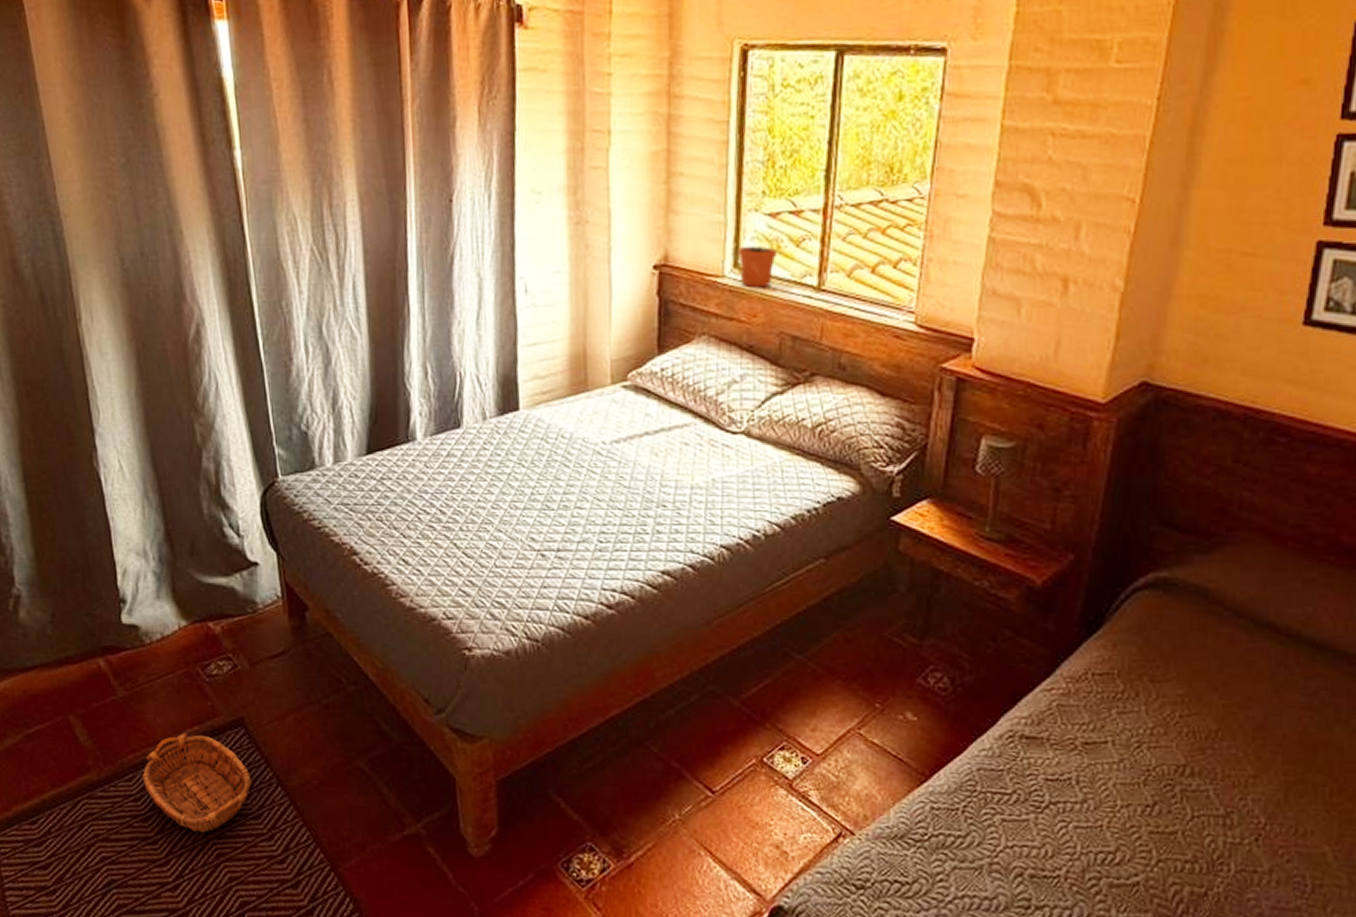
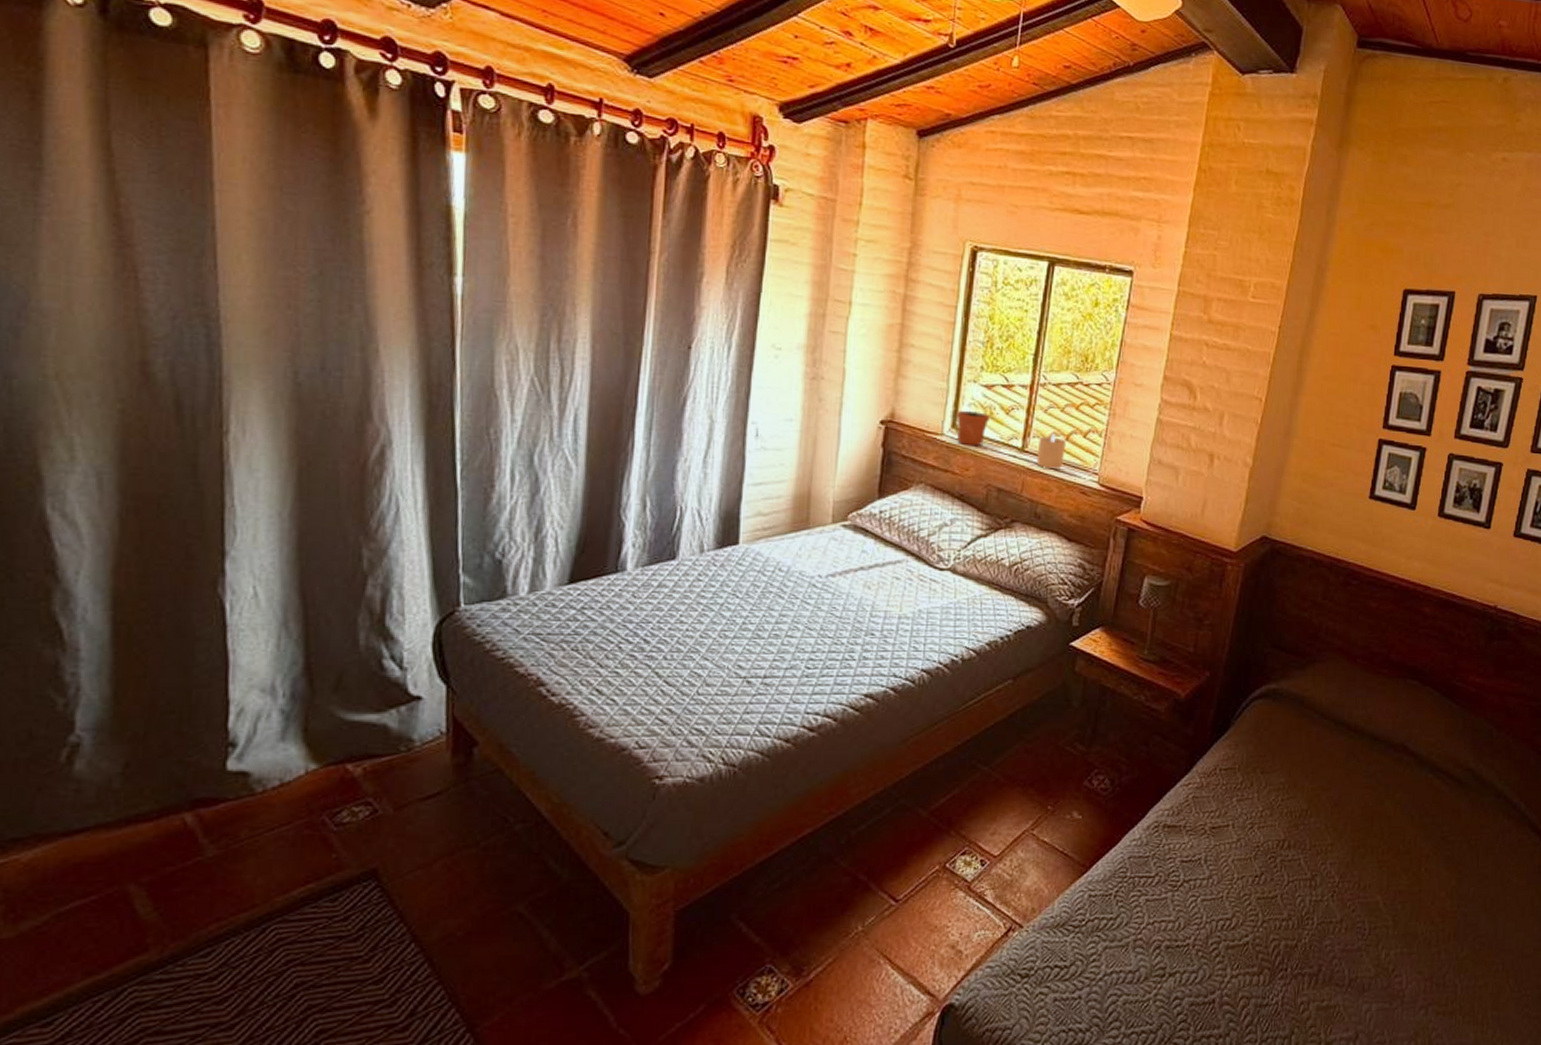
basket: present [142,734,253,833] -> none [224,892,378,1008]
candle: none [836,266,872,310] -> present [1036,434,1066,470]

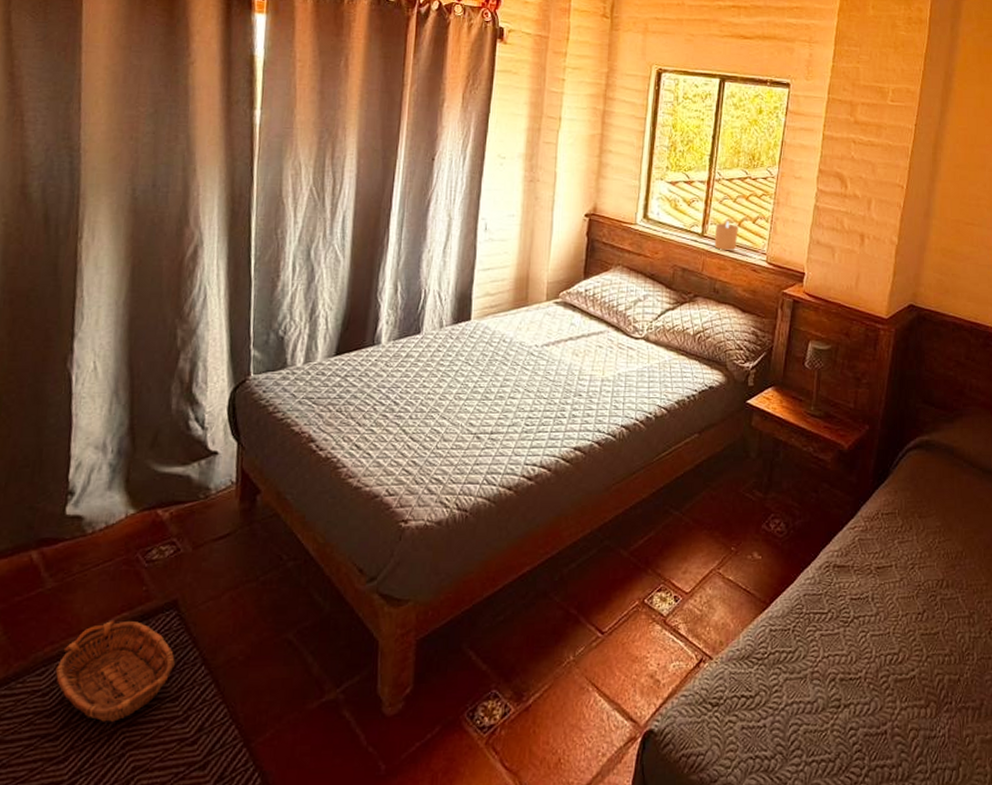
basket: none [224,892,378,1008] -> present [55,620,176,722]
planter: present [957,410,991,447] -> none [647,203,675,233]

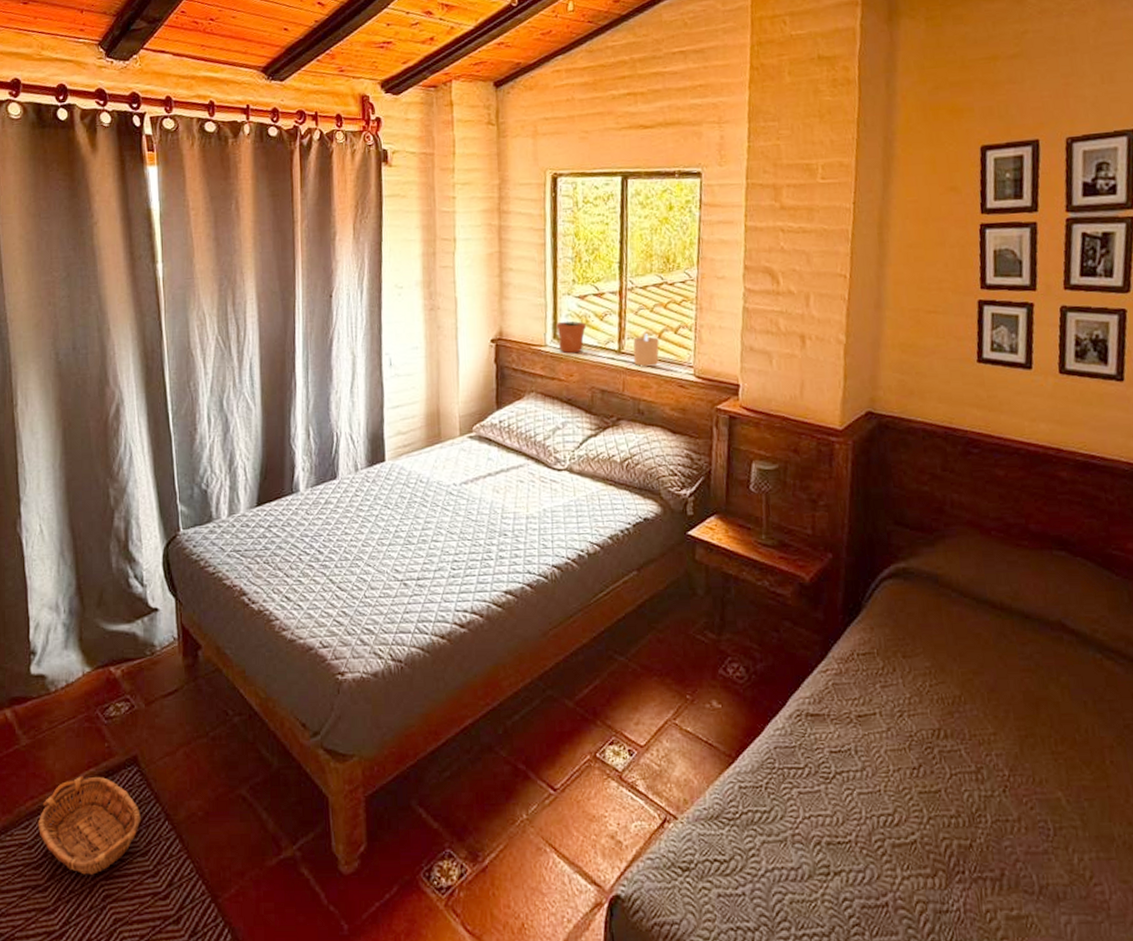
planter: none [647,203,675,233] -> present [556,320,587,354]

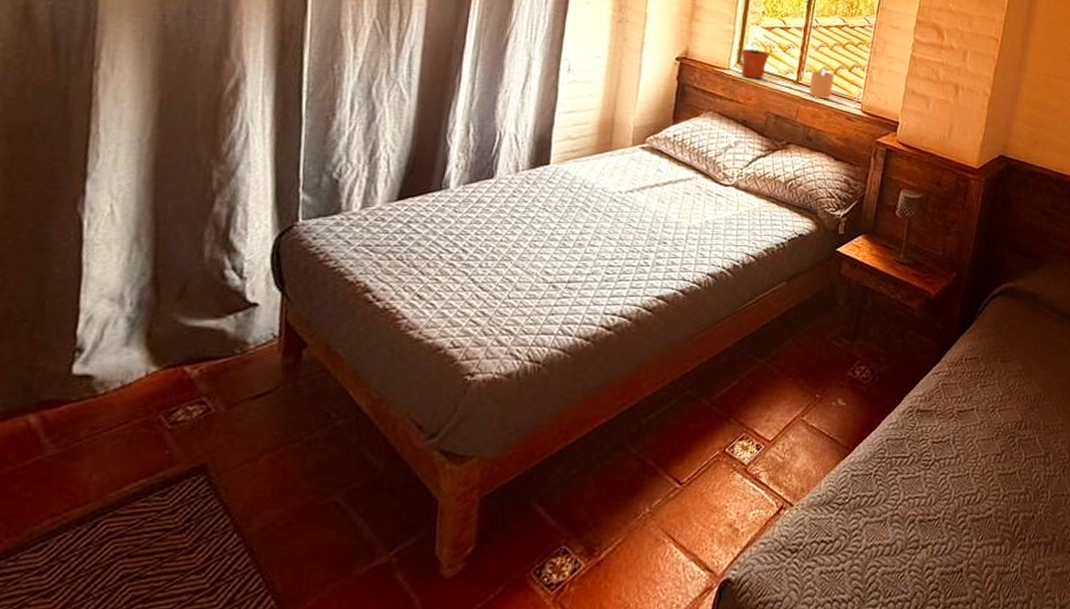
basket: present [37,776,142,875] -> none [56,487,203,600]

